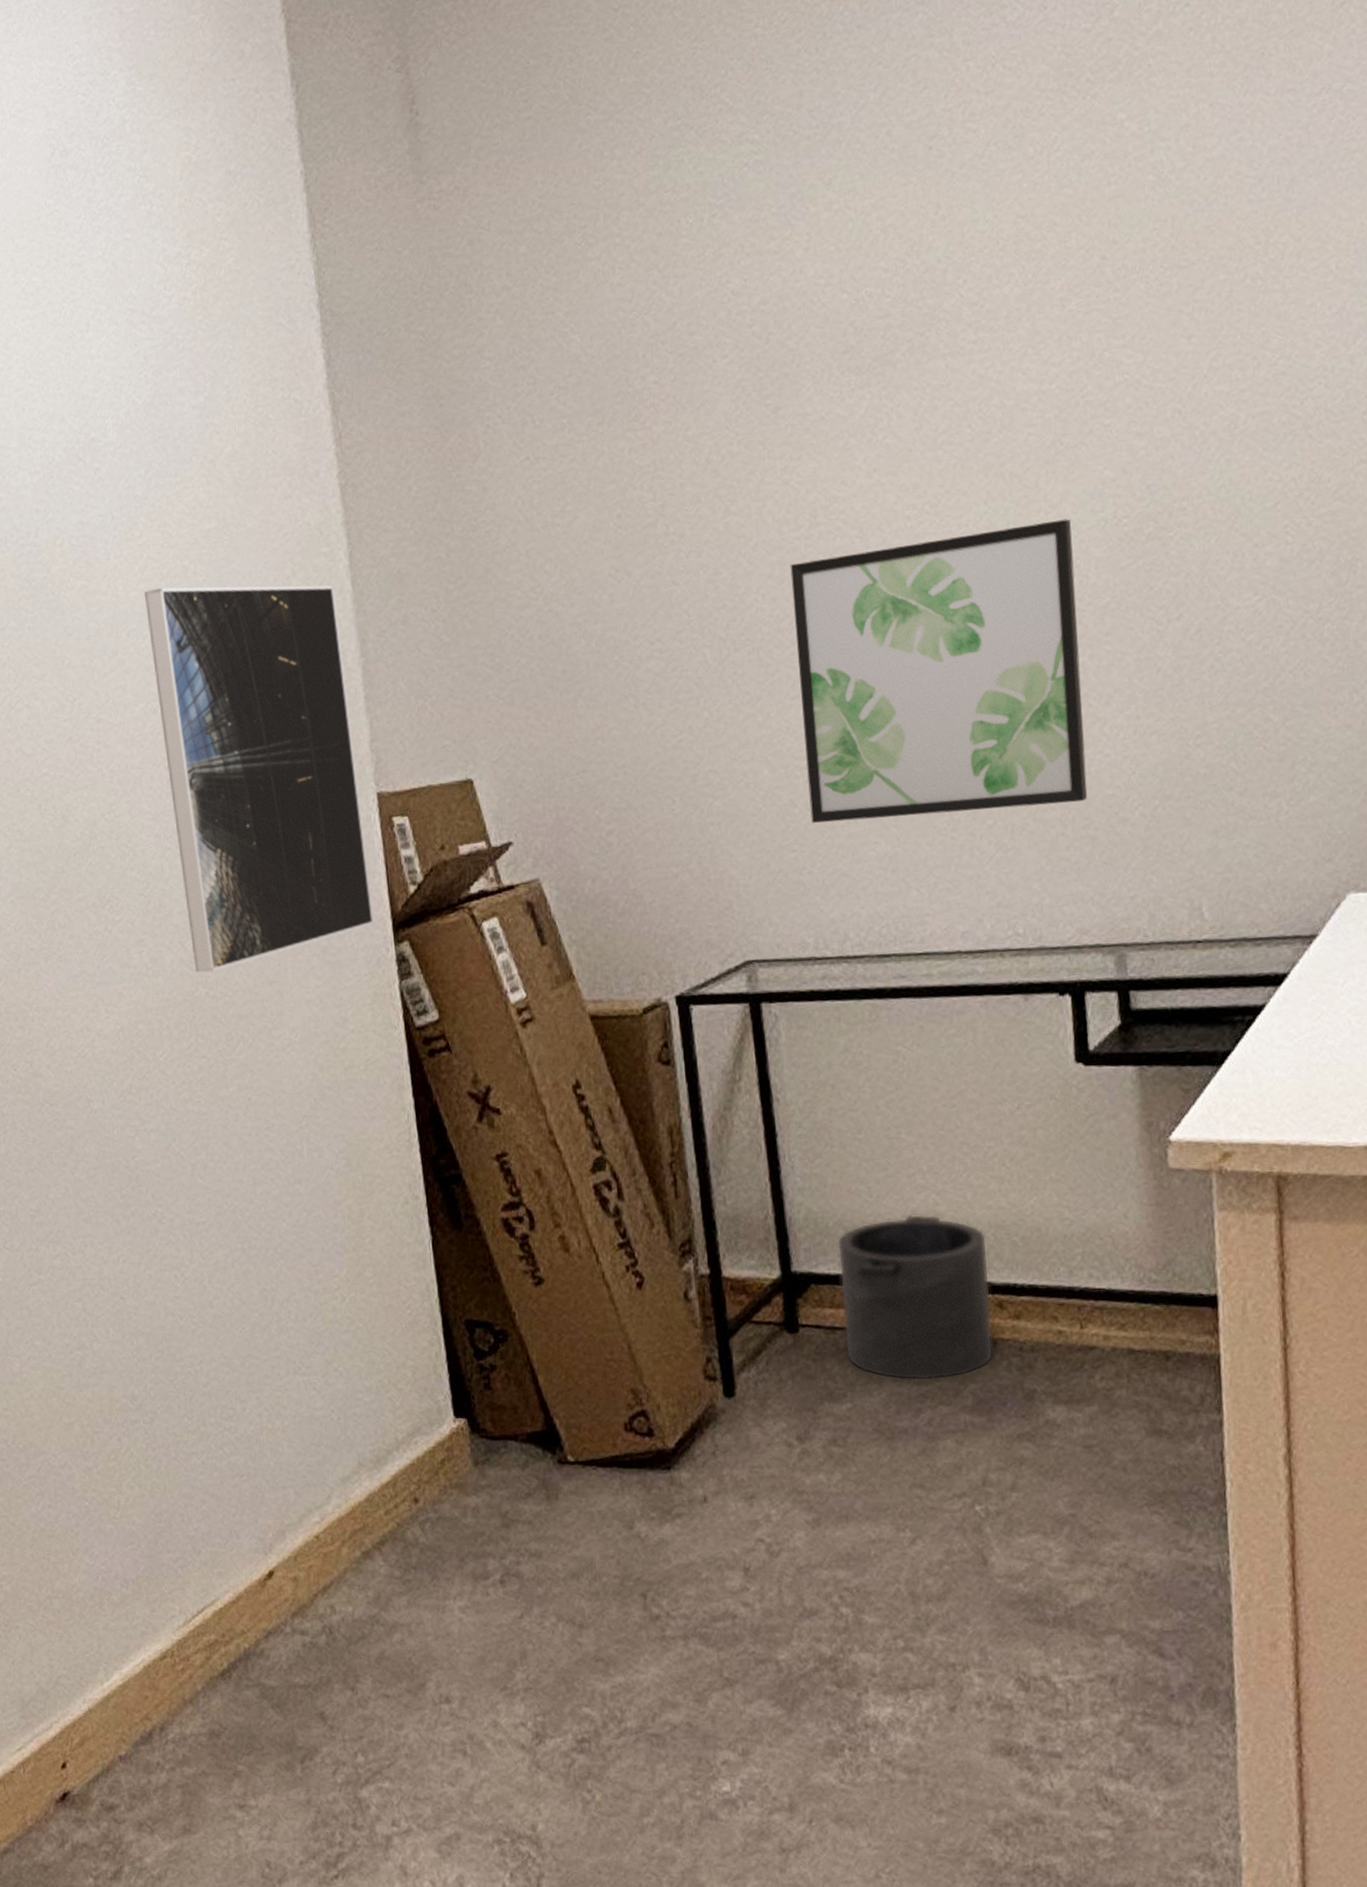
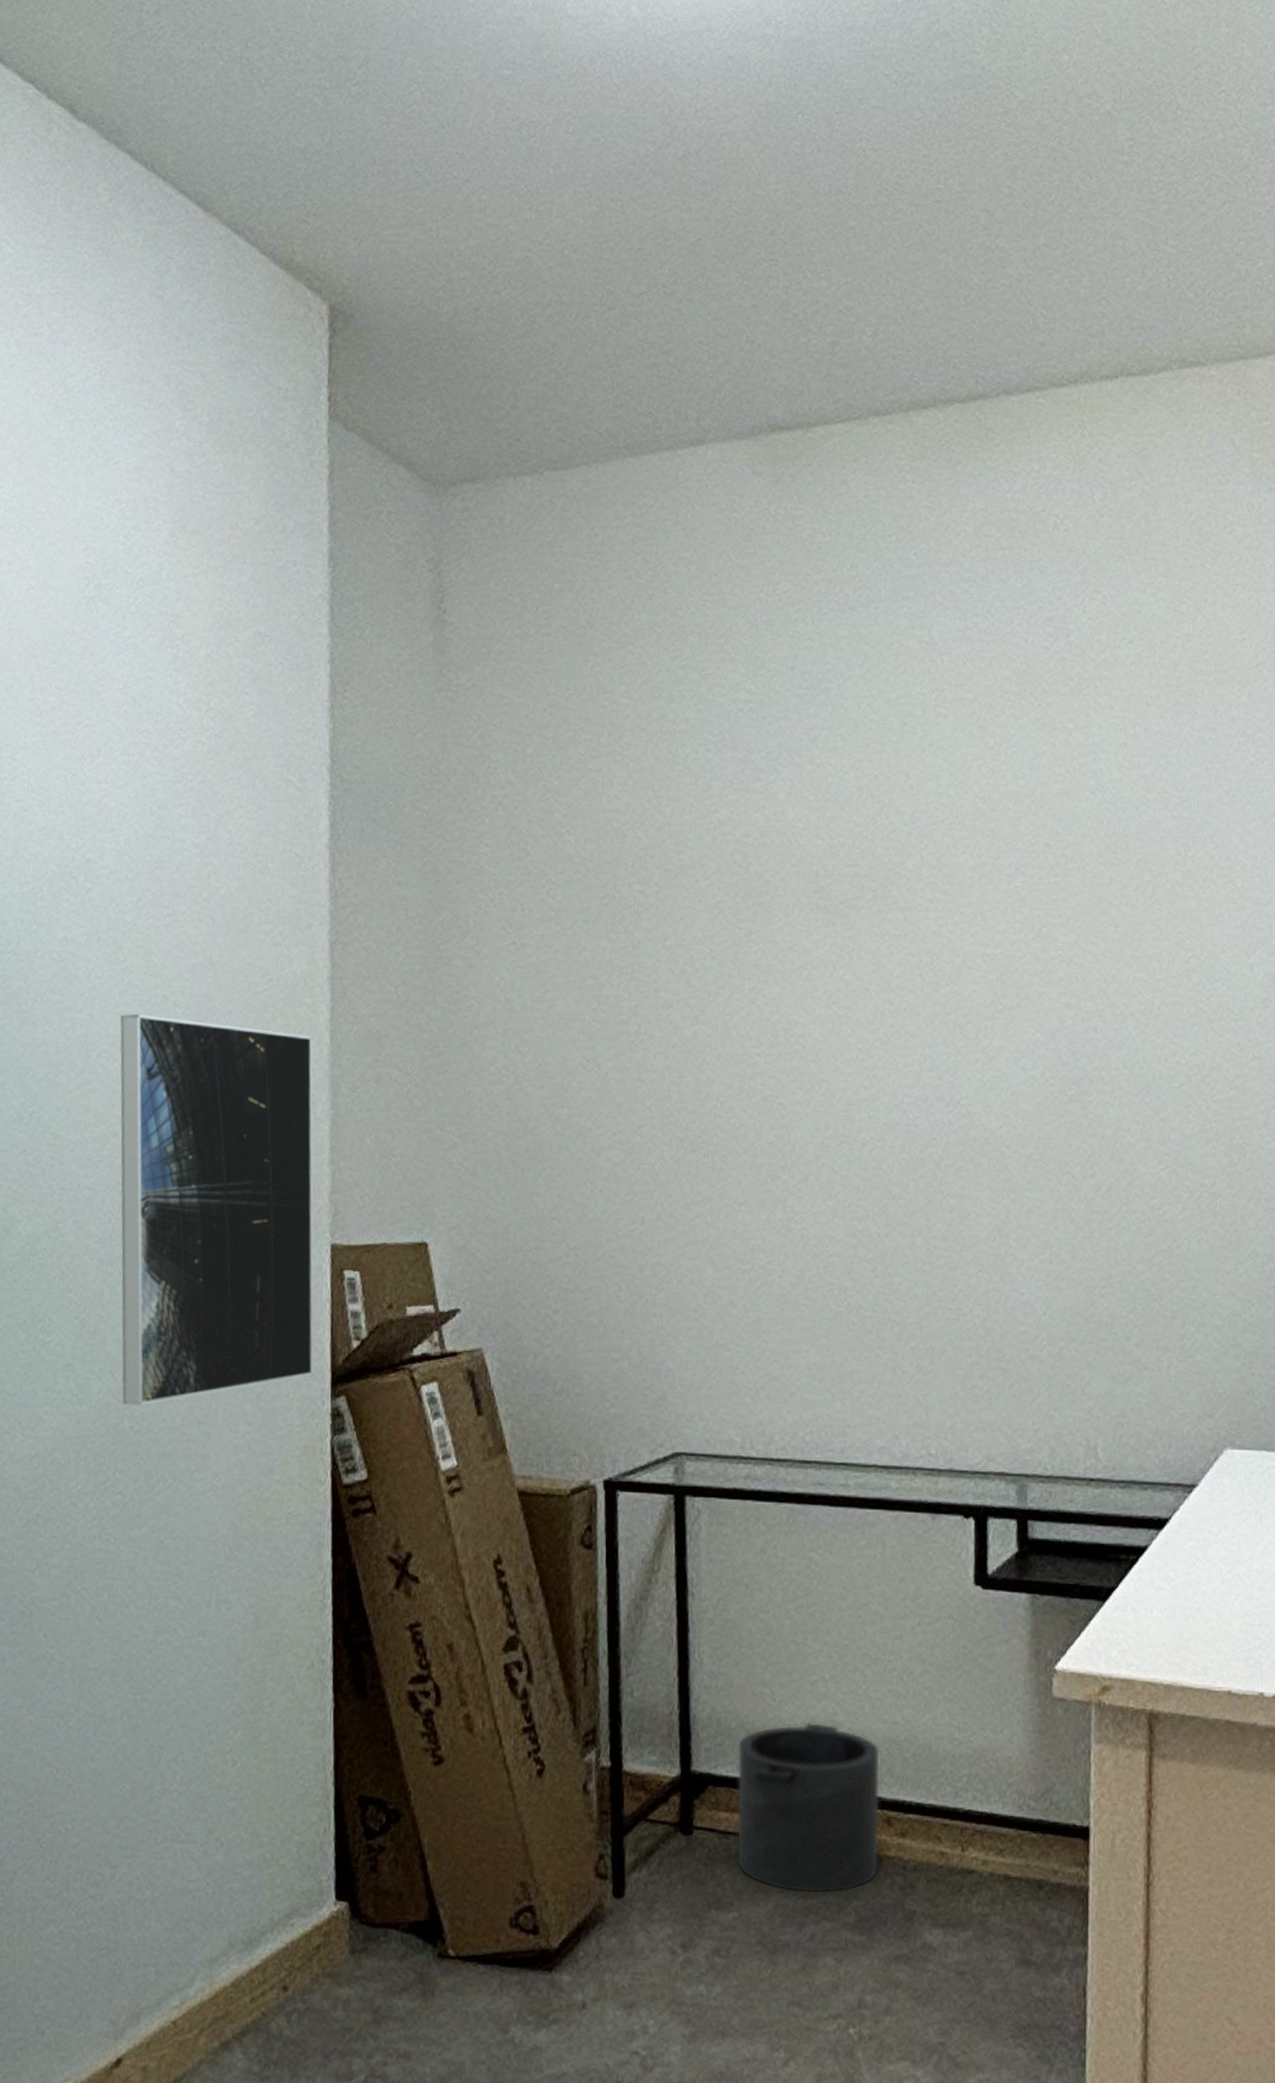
wall art: present [790,518,1088,823] -> none [748,1071,1004,1335]

